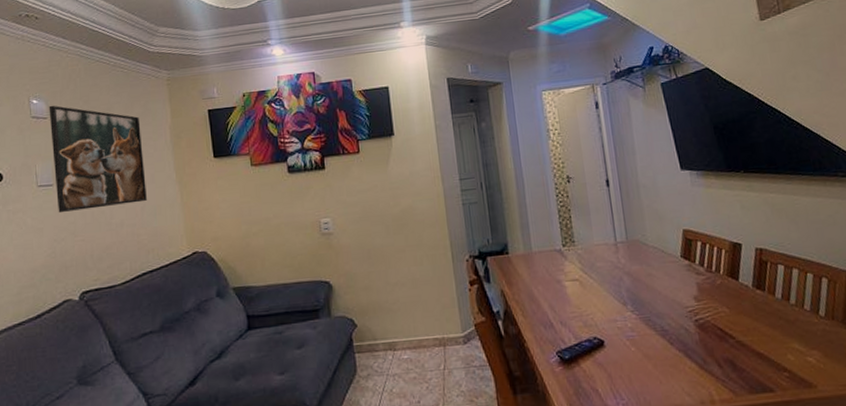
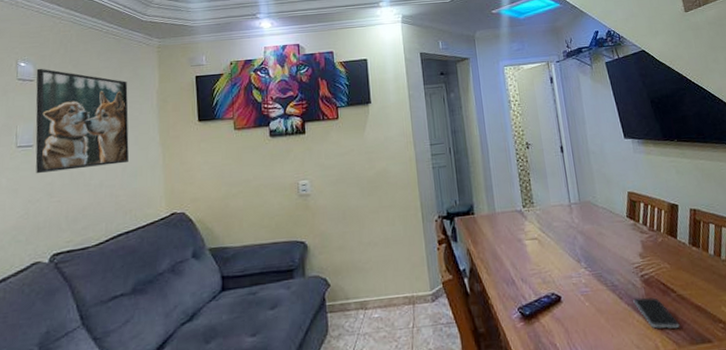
smartphone: none [685,343,738,377] -> present [633,297,680,329]

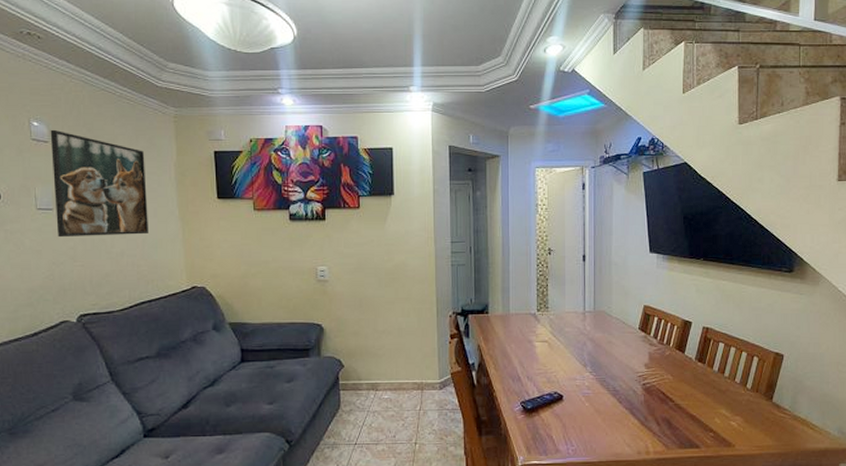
smartphone: present [633,297,680,329] -> none [631,403,672,433]

